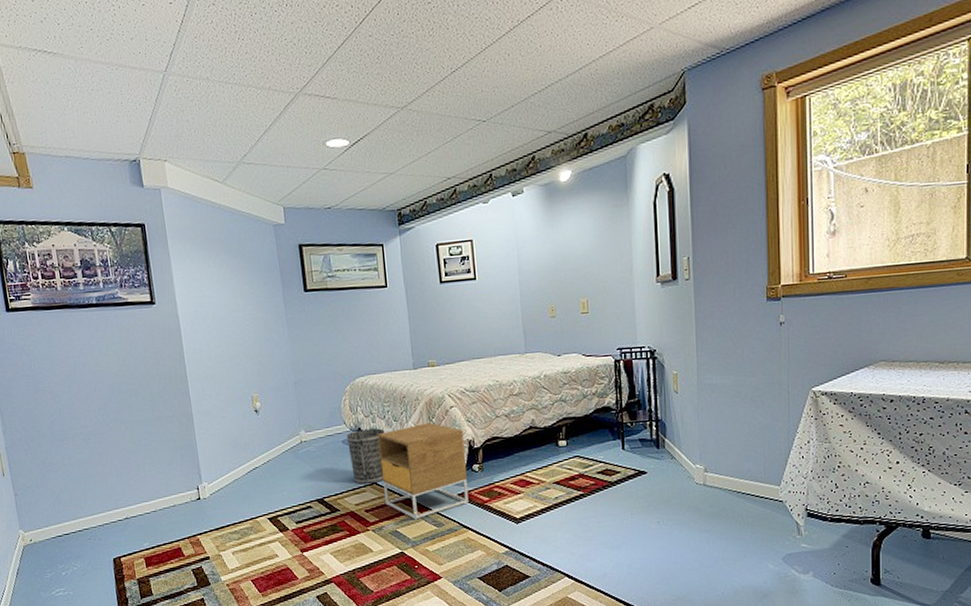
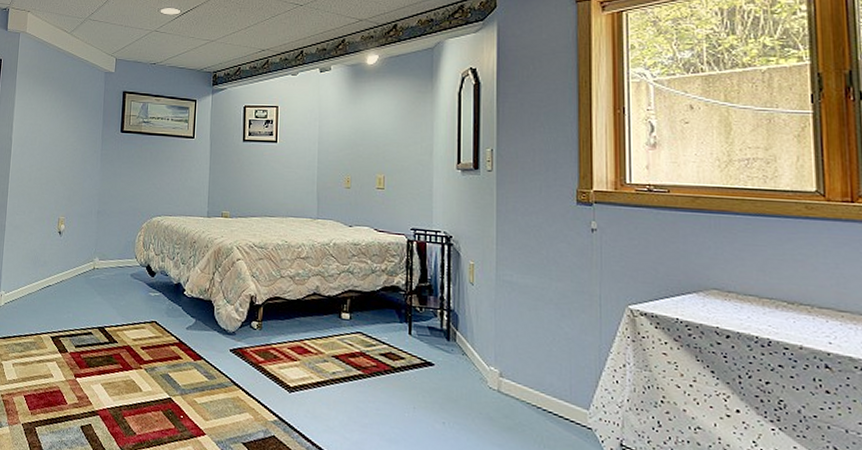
wastebasket: present [347,428,385,485] -> none [135,266,172,322]
nightstand: present [377,423,469,520] -> none [162,271,246,367]

